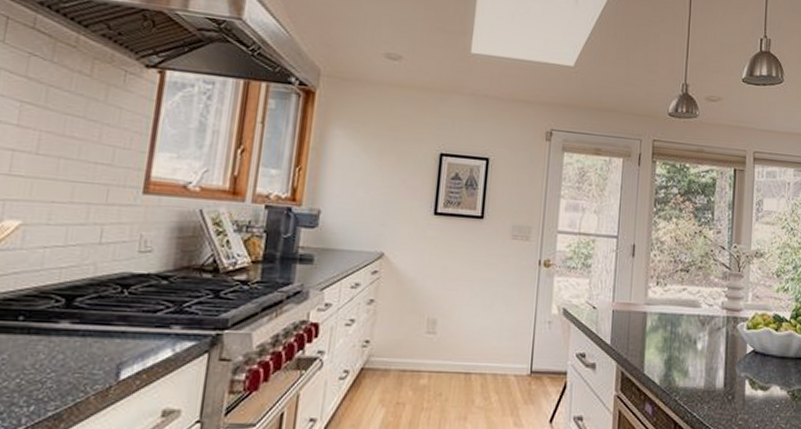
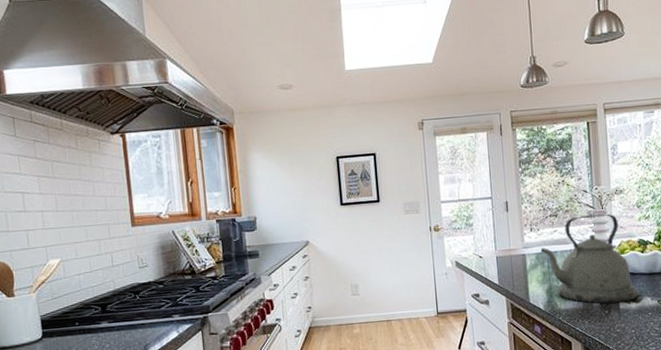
kettle: none [665,276,767,389] -> present [540,213,639,304]

